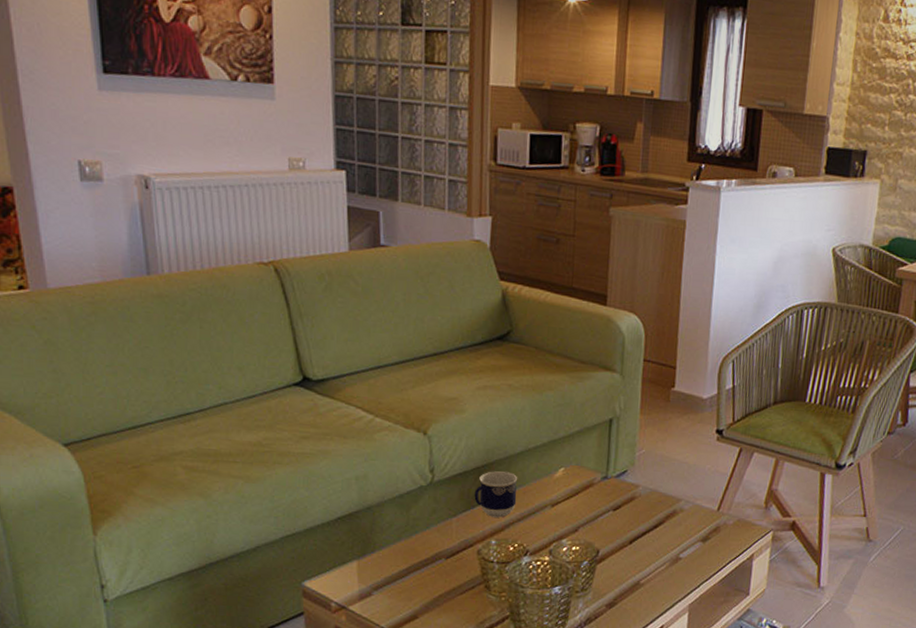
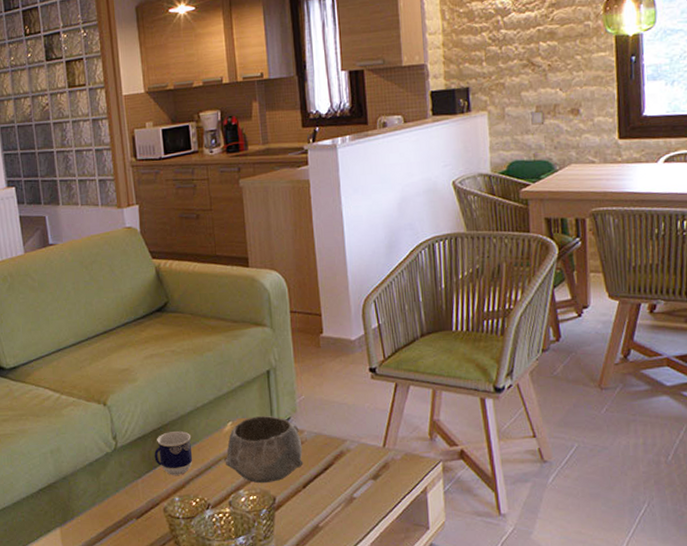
bowl: none [550,465,636,535] -> present [224,416,304,484]

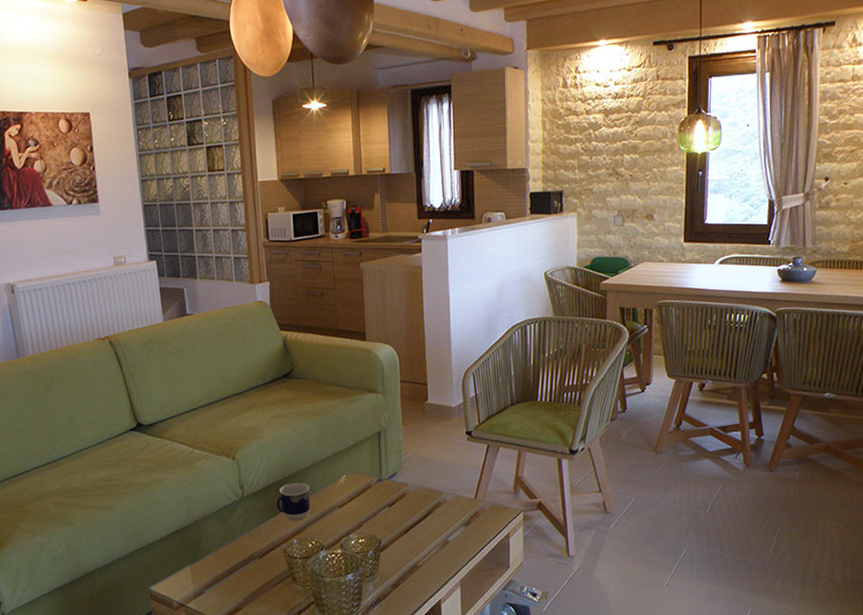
bowl: present [224,416,304,484] -> none [338,471,406,529]

